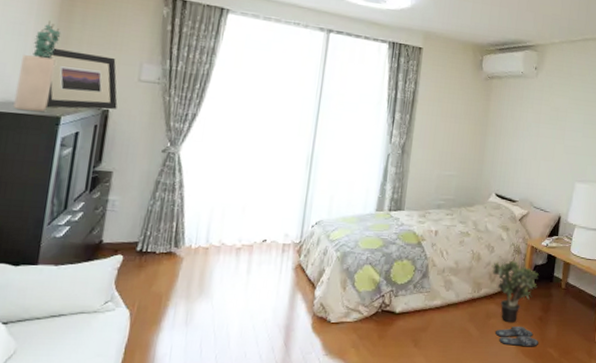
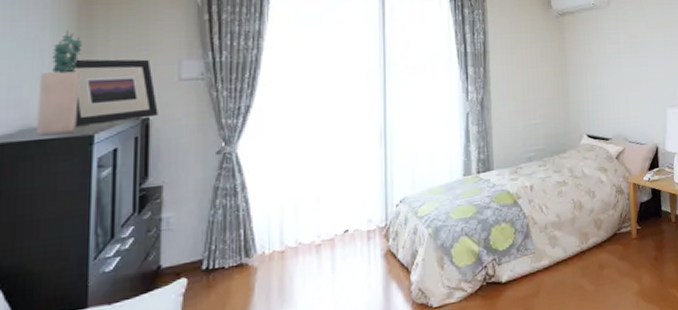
potted plant: present [491,260,539,323] -> none [595,202,647,270]
slippers: present [495,326,538,347] -> none [612,270,658,294]

